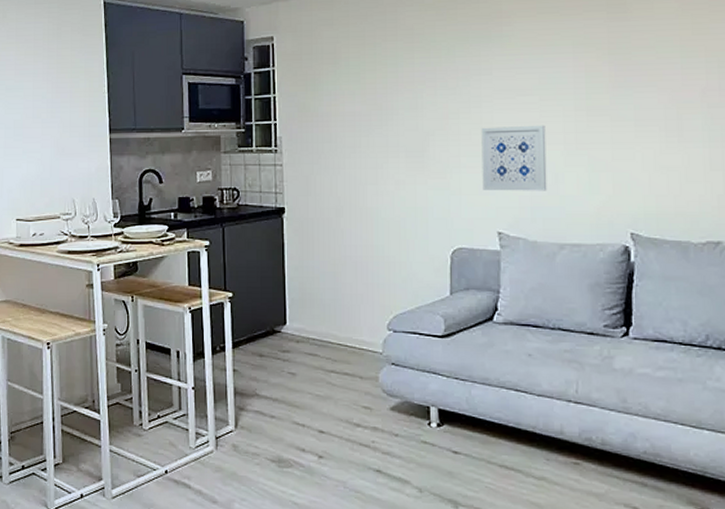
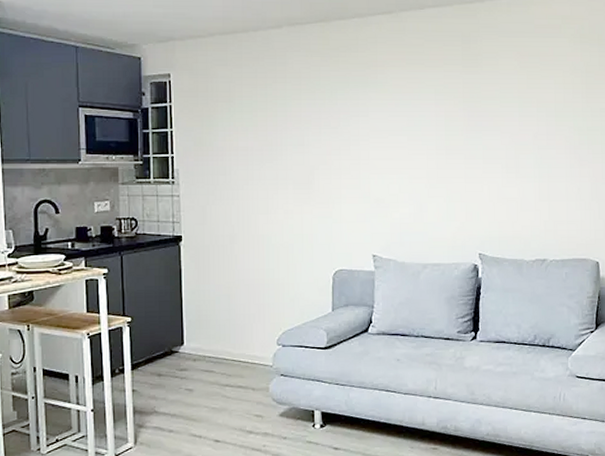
wall art: present [481,125,547,191] -> none [359,161,414,219]

